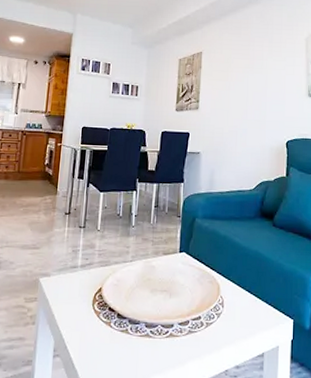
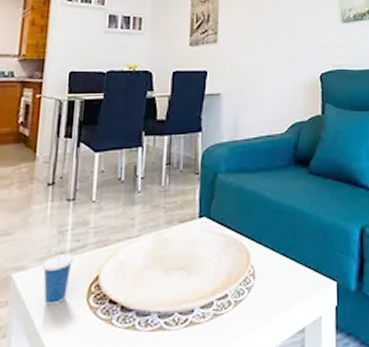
cup: none [60,259,83,306] -> present [42,242,73,306]

